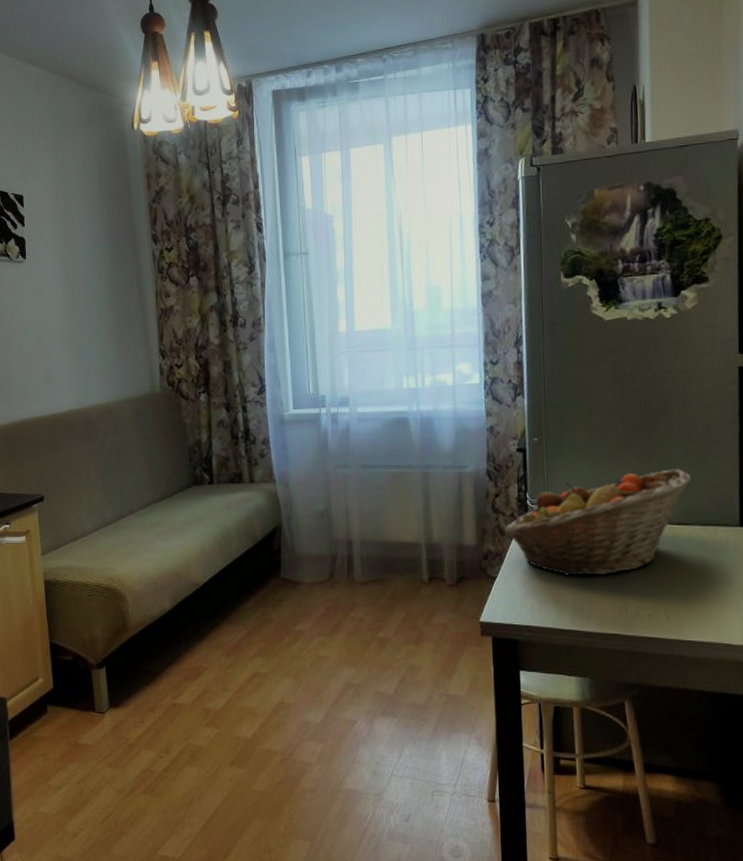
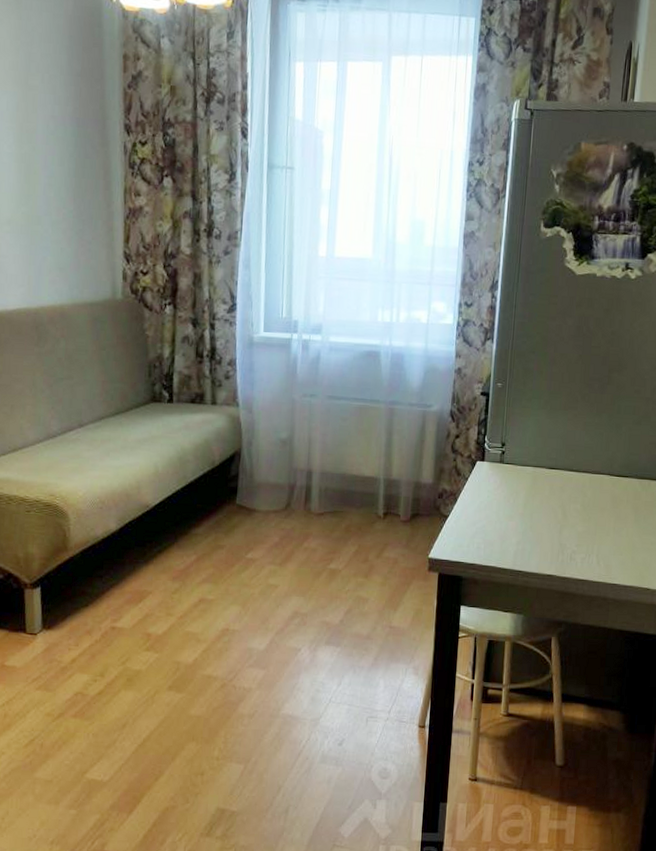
fruit basket: present [504,469,692,576] -> none [460,424,635,519]

